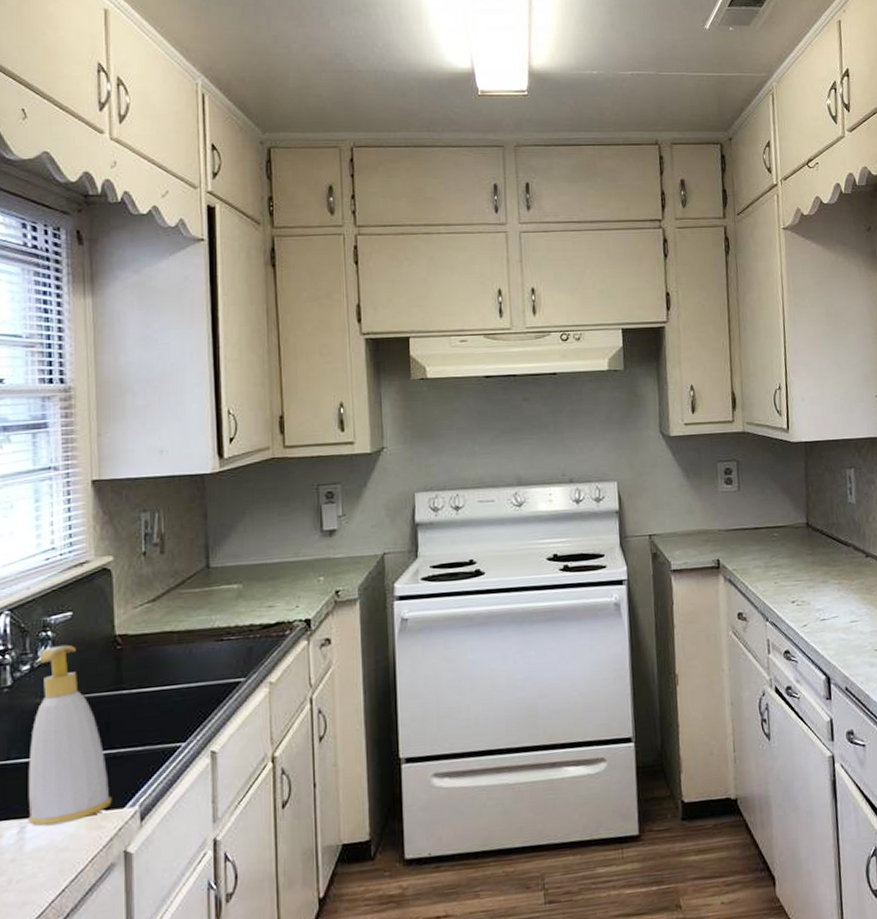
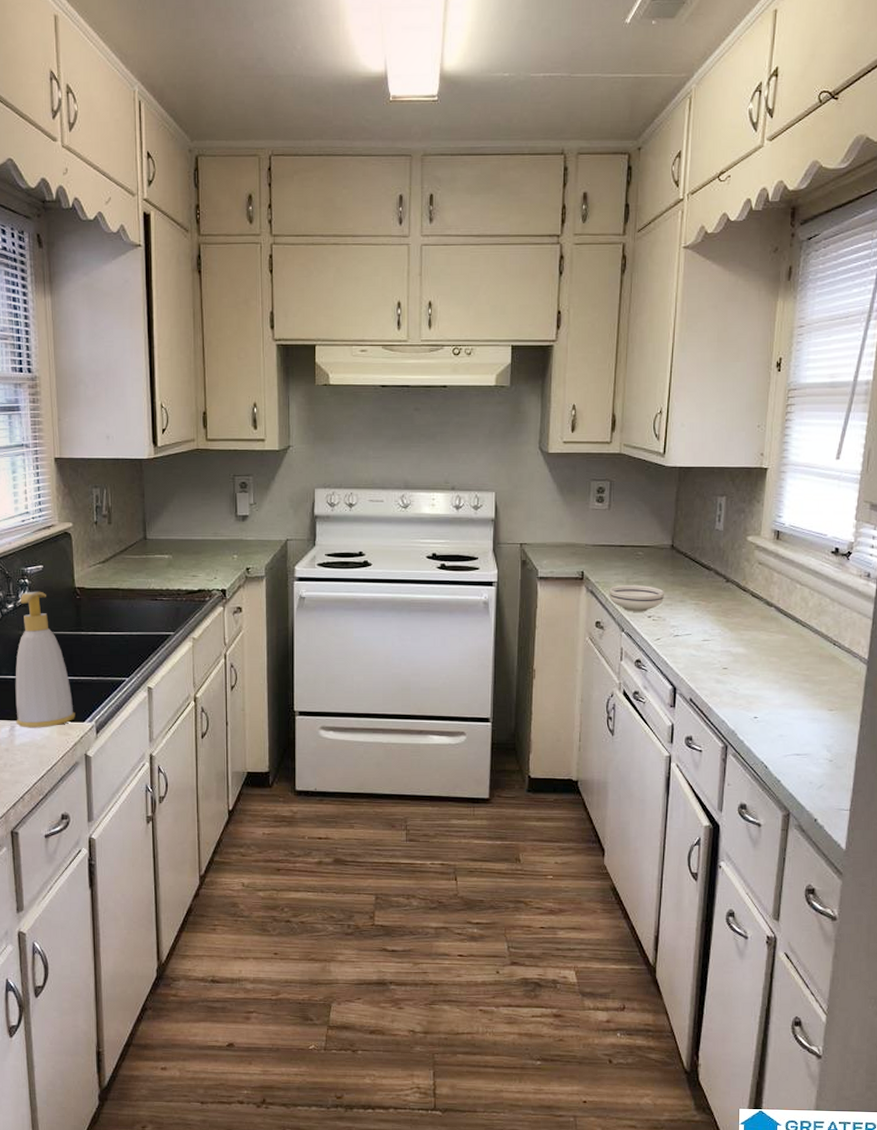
bowl: none [748,568,806,599] -> present [609,584,665,612]

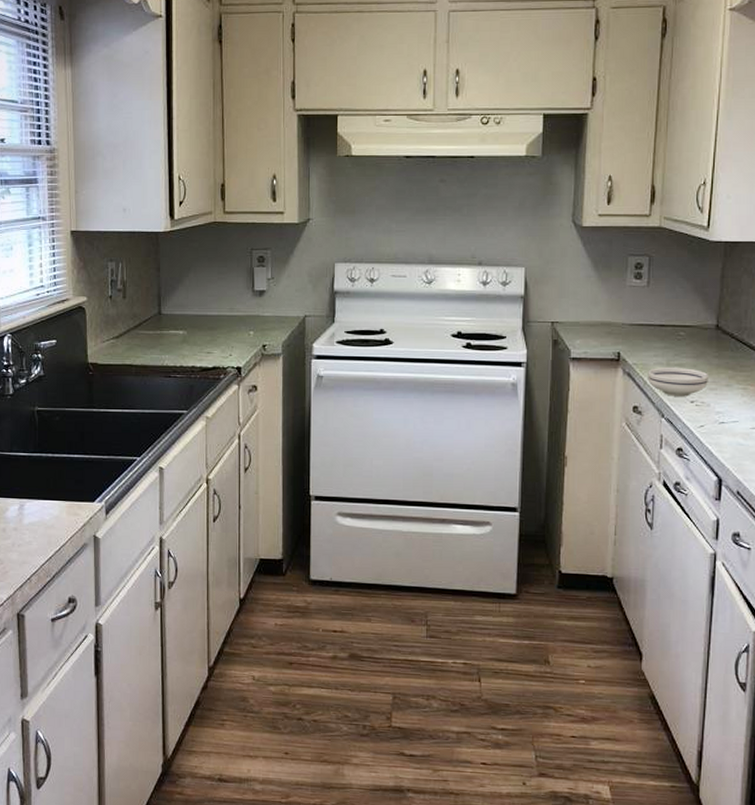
soap bottle: present [15,591,75,728] -> none [25,366,85,508]

